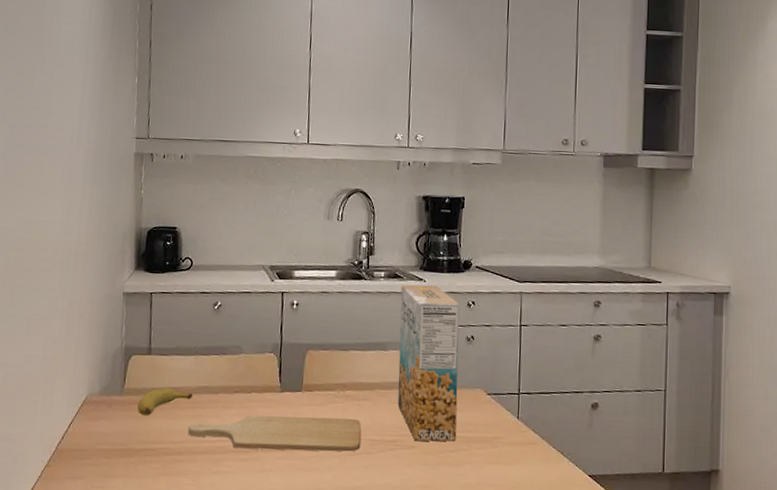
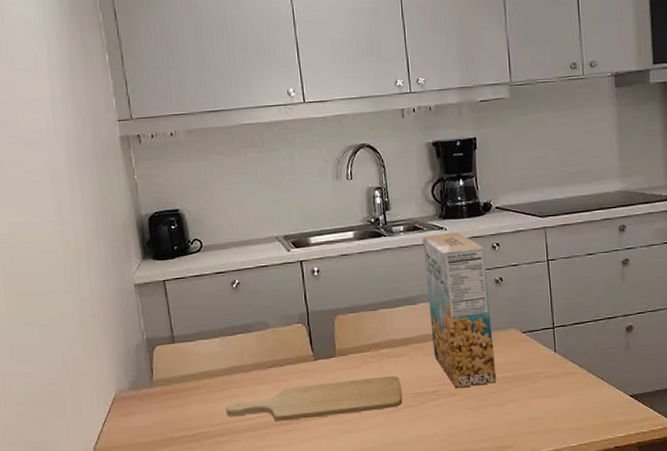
banana: present [137,388,193,416] -> none [170,373,226,404]

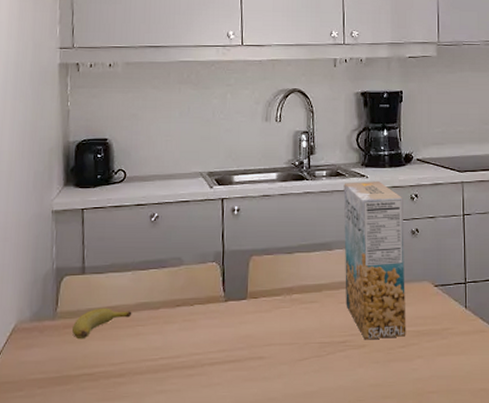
banana: none [170,373,226,404] -> present [72,308,132,340]
chopping board: present [225,375,403,422] -> none [128,322,310,365]

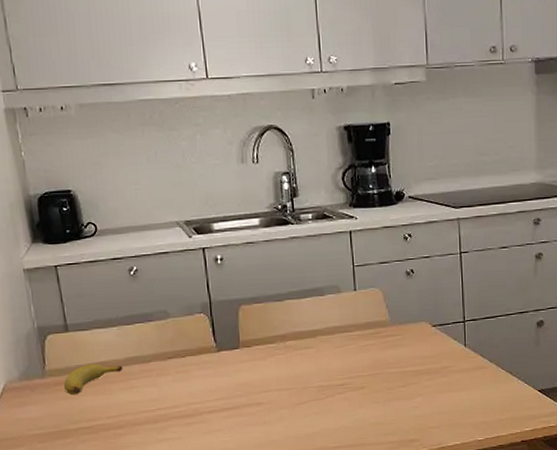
cereal box: present [343,182,406,340] -> none [331,222,405,382]

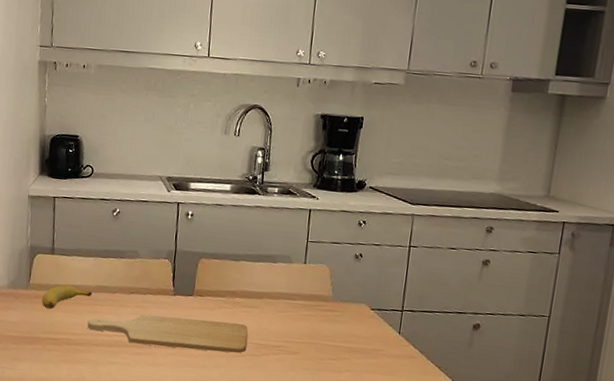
chopping board: none [123,368,309,415] -> present [87,314,248,353]

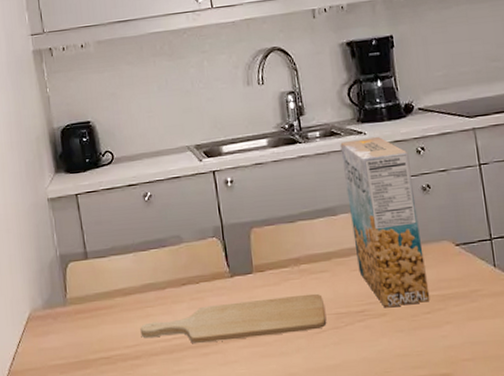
banana: present [42,285,93,310] -> none [84,291,140,324]
cereal box: none [284,202,351,350] -> present [340,137,430,308]

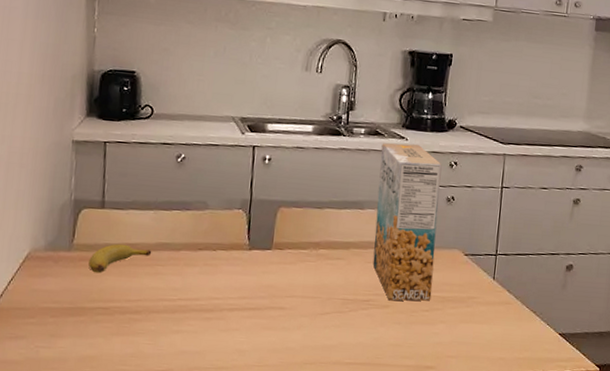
banana: none [84,291,140,324] -> present [88,243,152,274]
chopping board: present [140,293,327,344] -> none [145,273,334,311]

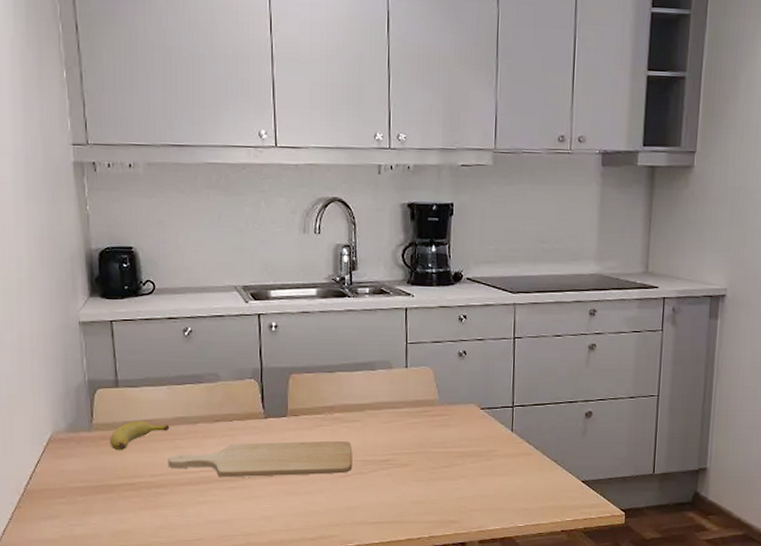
chopping board: none [145,273,334,311] -> present [168,440,353,478]
cereal box: present [373,143,442,301] -> none [387,300,451,459]

